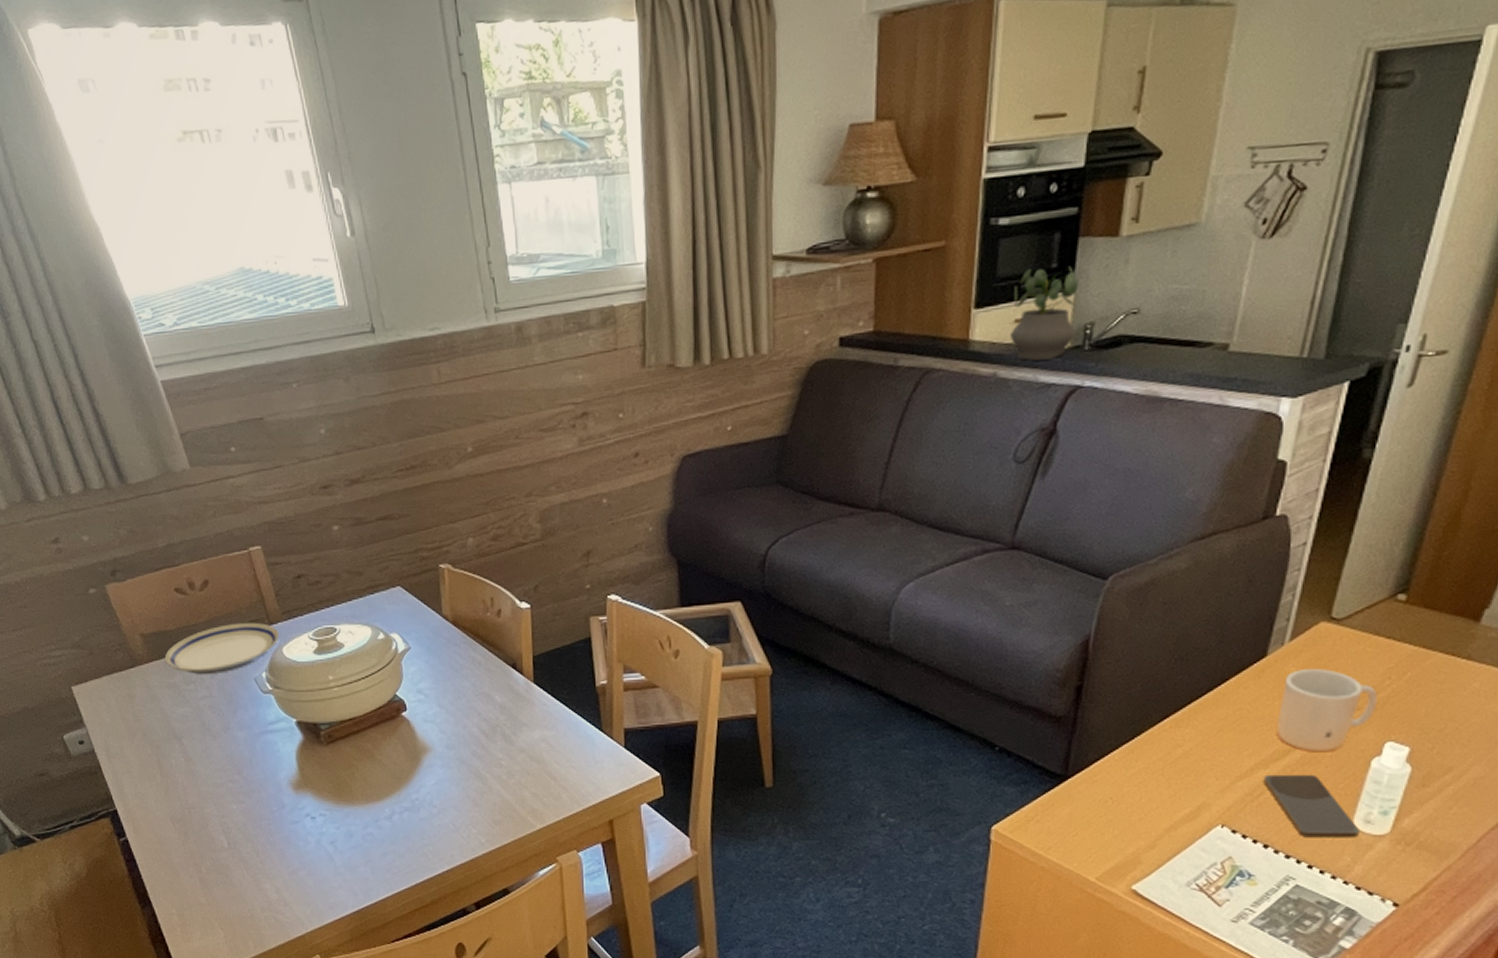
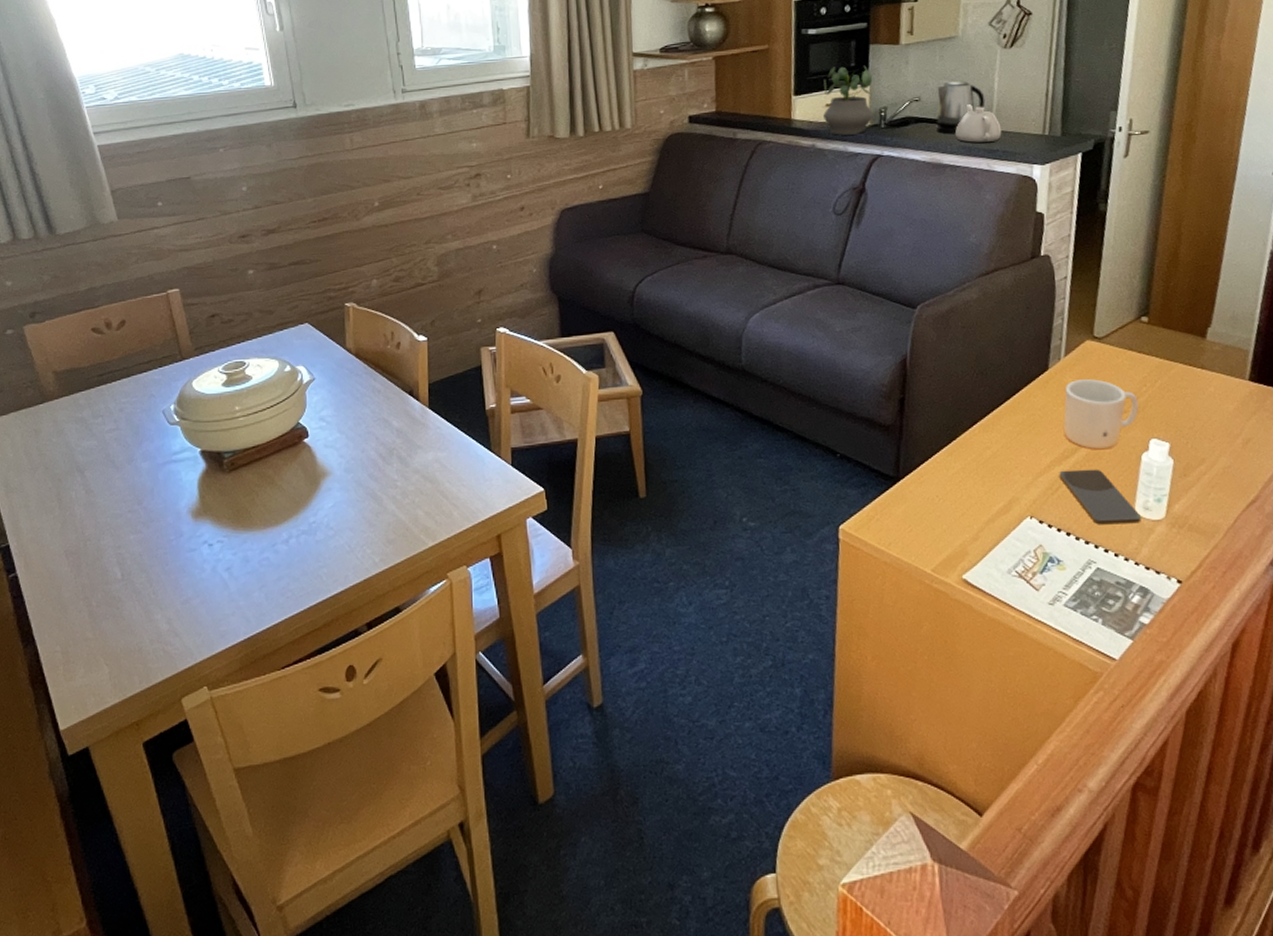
plate: present [165,622,280,674] -> none [76,358,190,408]
kettle: none [1157,284,1227,357] -> present [936,80,985,133]
teapot: none [1180,316,1245,372] -> present [954,103,1002,145]

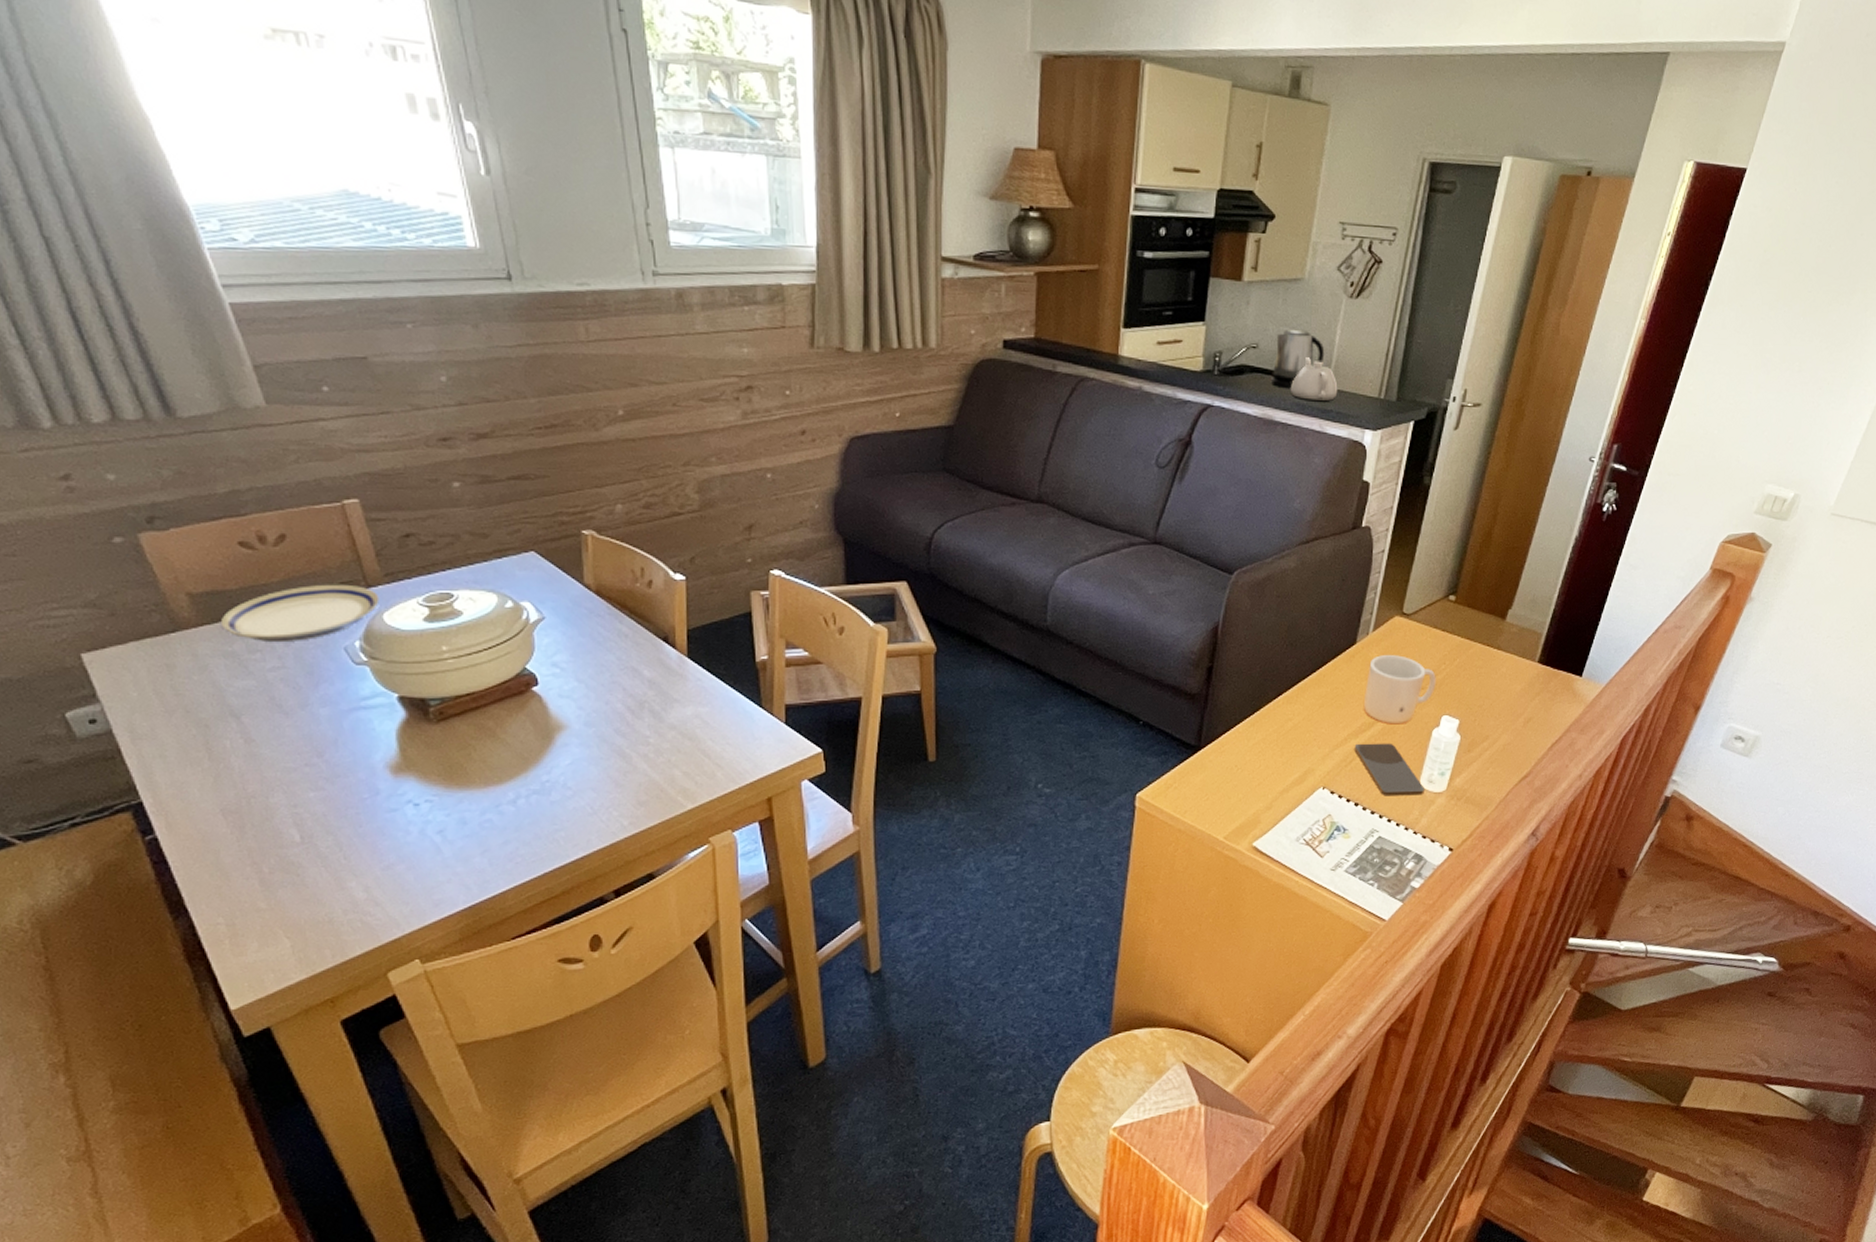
plate: none [76,358,190,408] -> present [221,584,380,641]
potted plant: present [822,65,875,135] -> none [1152,299,1210,380]

